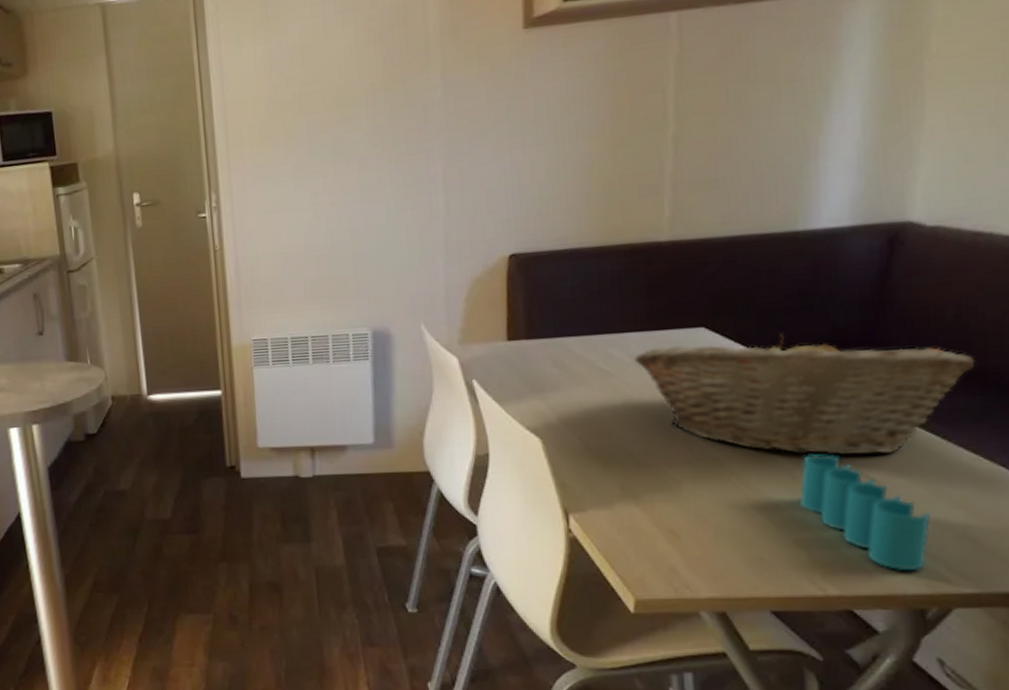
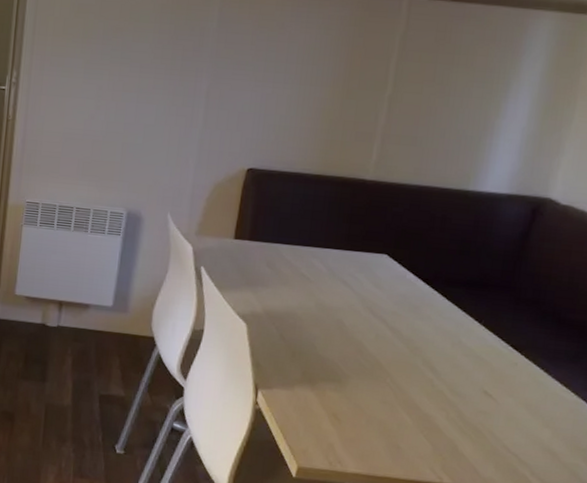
fruit basket: present [635,333,974,456] -> none [330,264,577,377]
pen holder: present [800,454,930,571] -> none [434,369,527,473]

